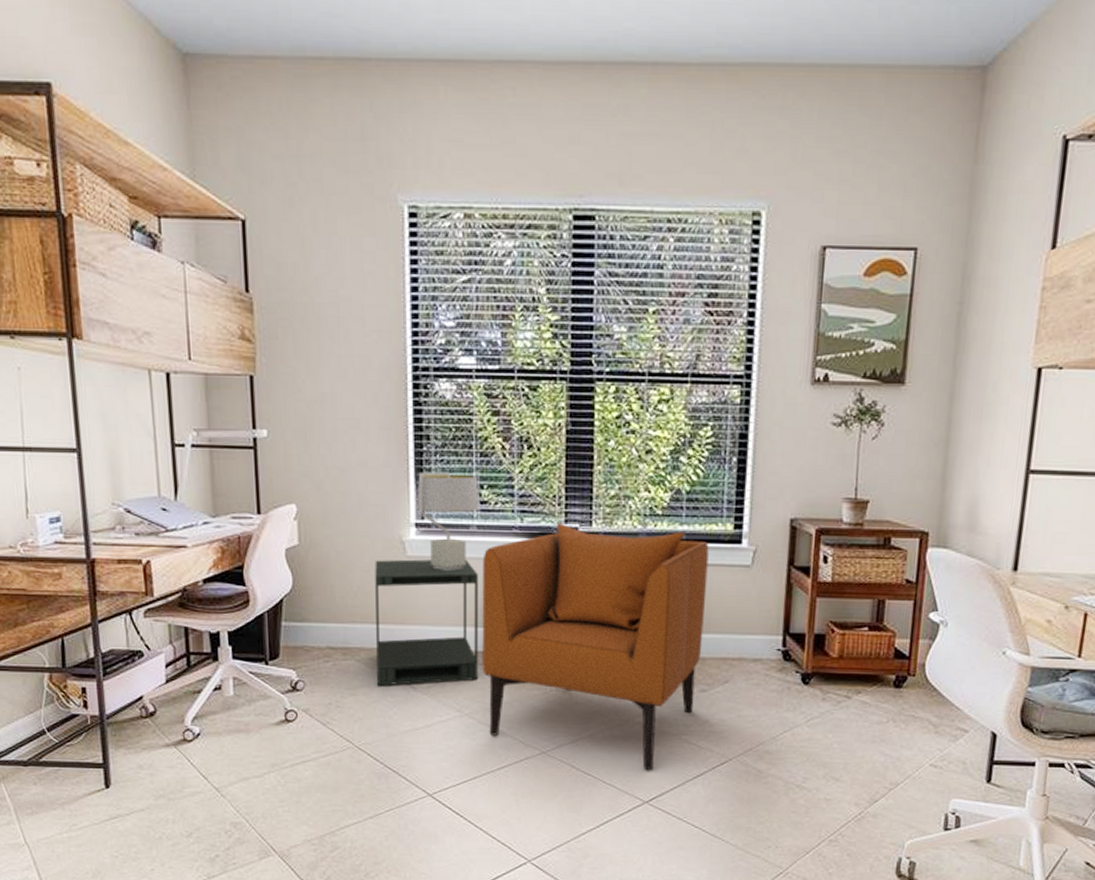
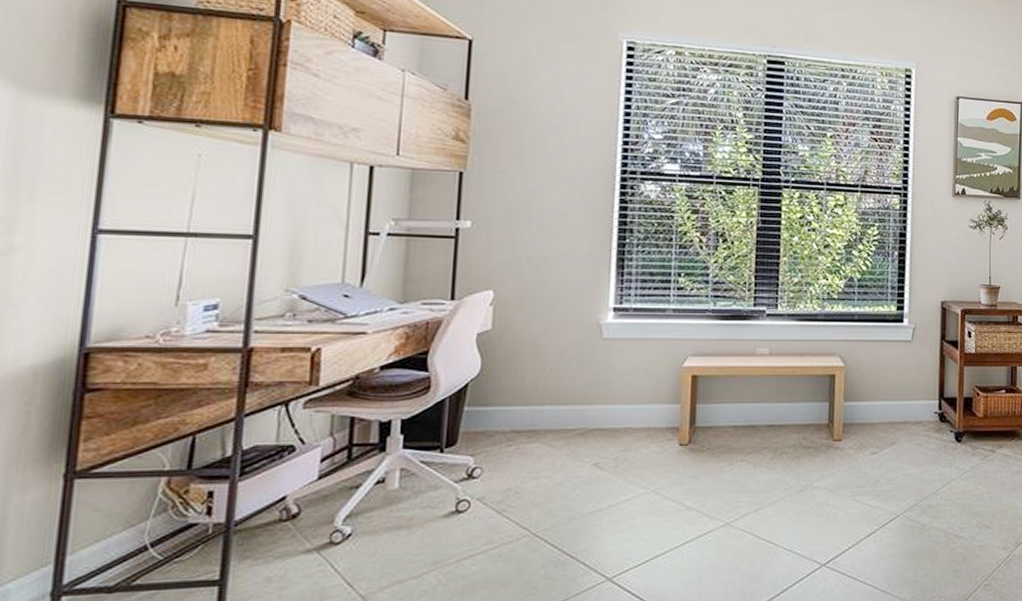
side table: present [375,559,478,686] -> none [562,340,671,468]
table lamp: present [417,471,479,572] -> none [616,261,677,352]
armchair: present [482,523,709,771] -> none [671,306,877,534]

